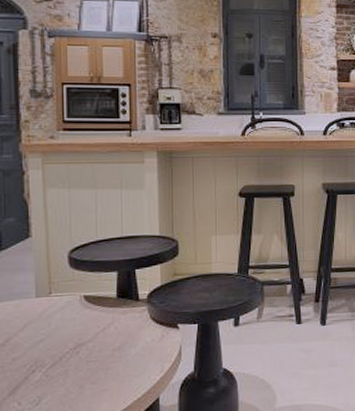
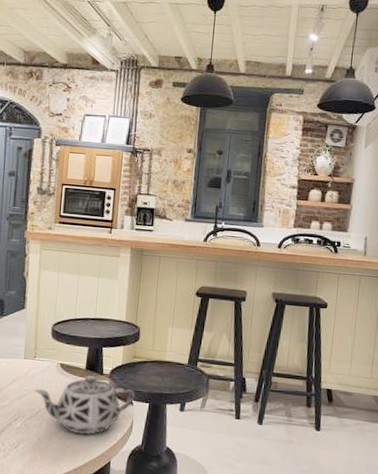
teapot: none [54,304,181,374] -> present [34,375,135,435]

